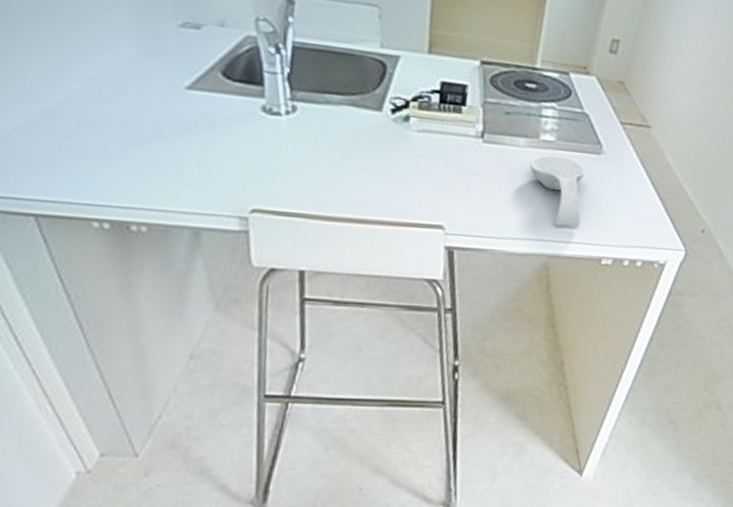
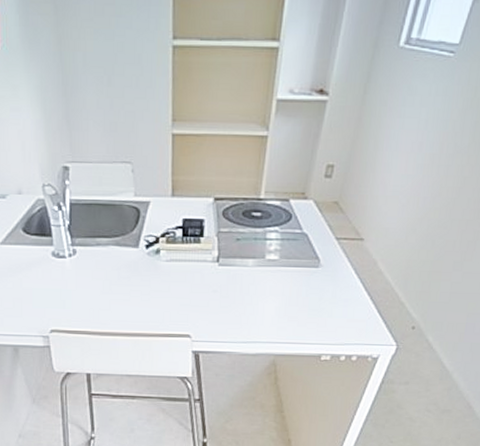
spoon rest: present [529,155,585,228] -> none [258,272,305,331]

